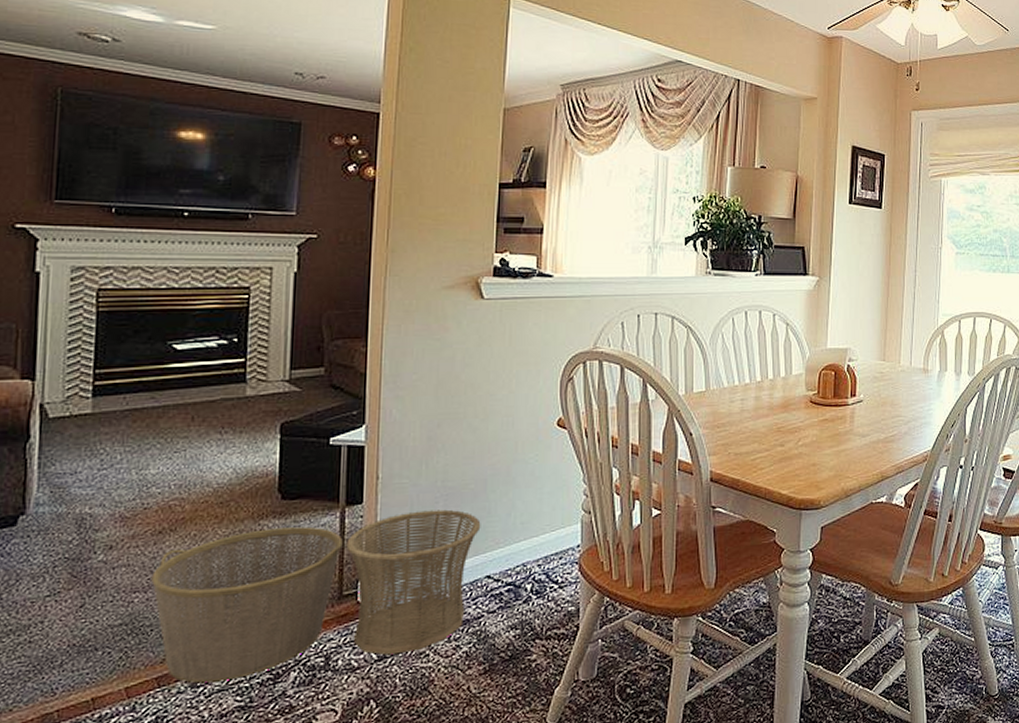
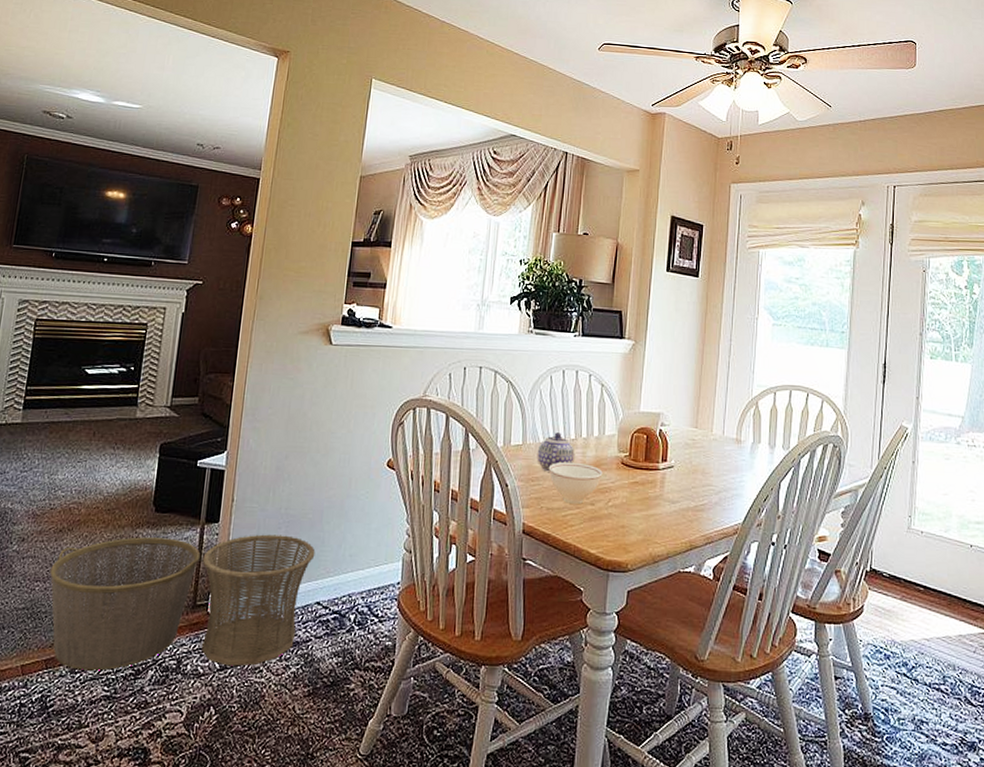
teapot: none [722,376,761,417] -> present [537,432,575,472]
bowl: none [734,404,791,448] -> present [548,461,603,505]

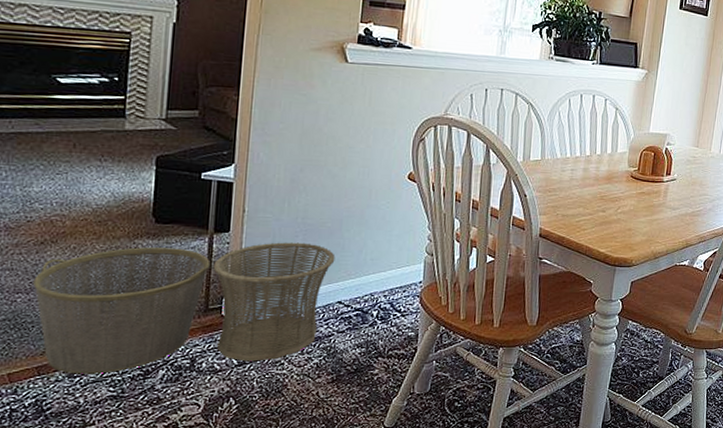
teapot: present [537,432,575,472] -> none [554,149,589,184]
bowl: present [548,461,603,505] -> none [564,175,614,212]

